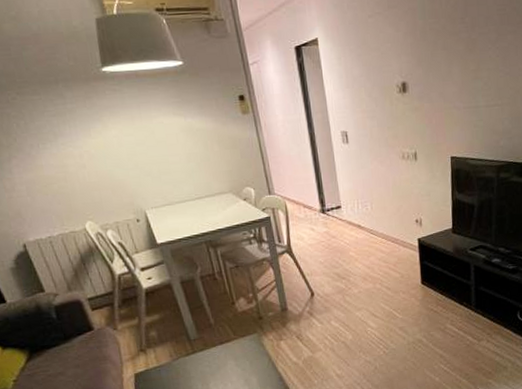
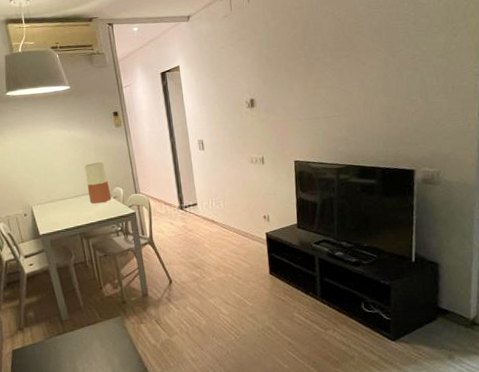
vase: none [207,157,241,208] -> present [84,162,111,204]

